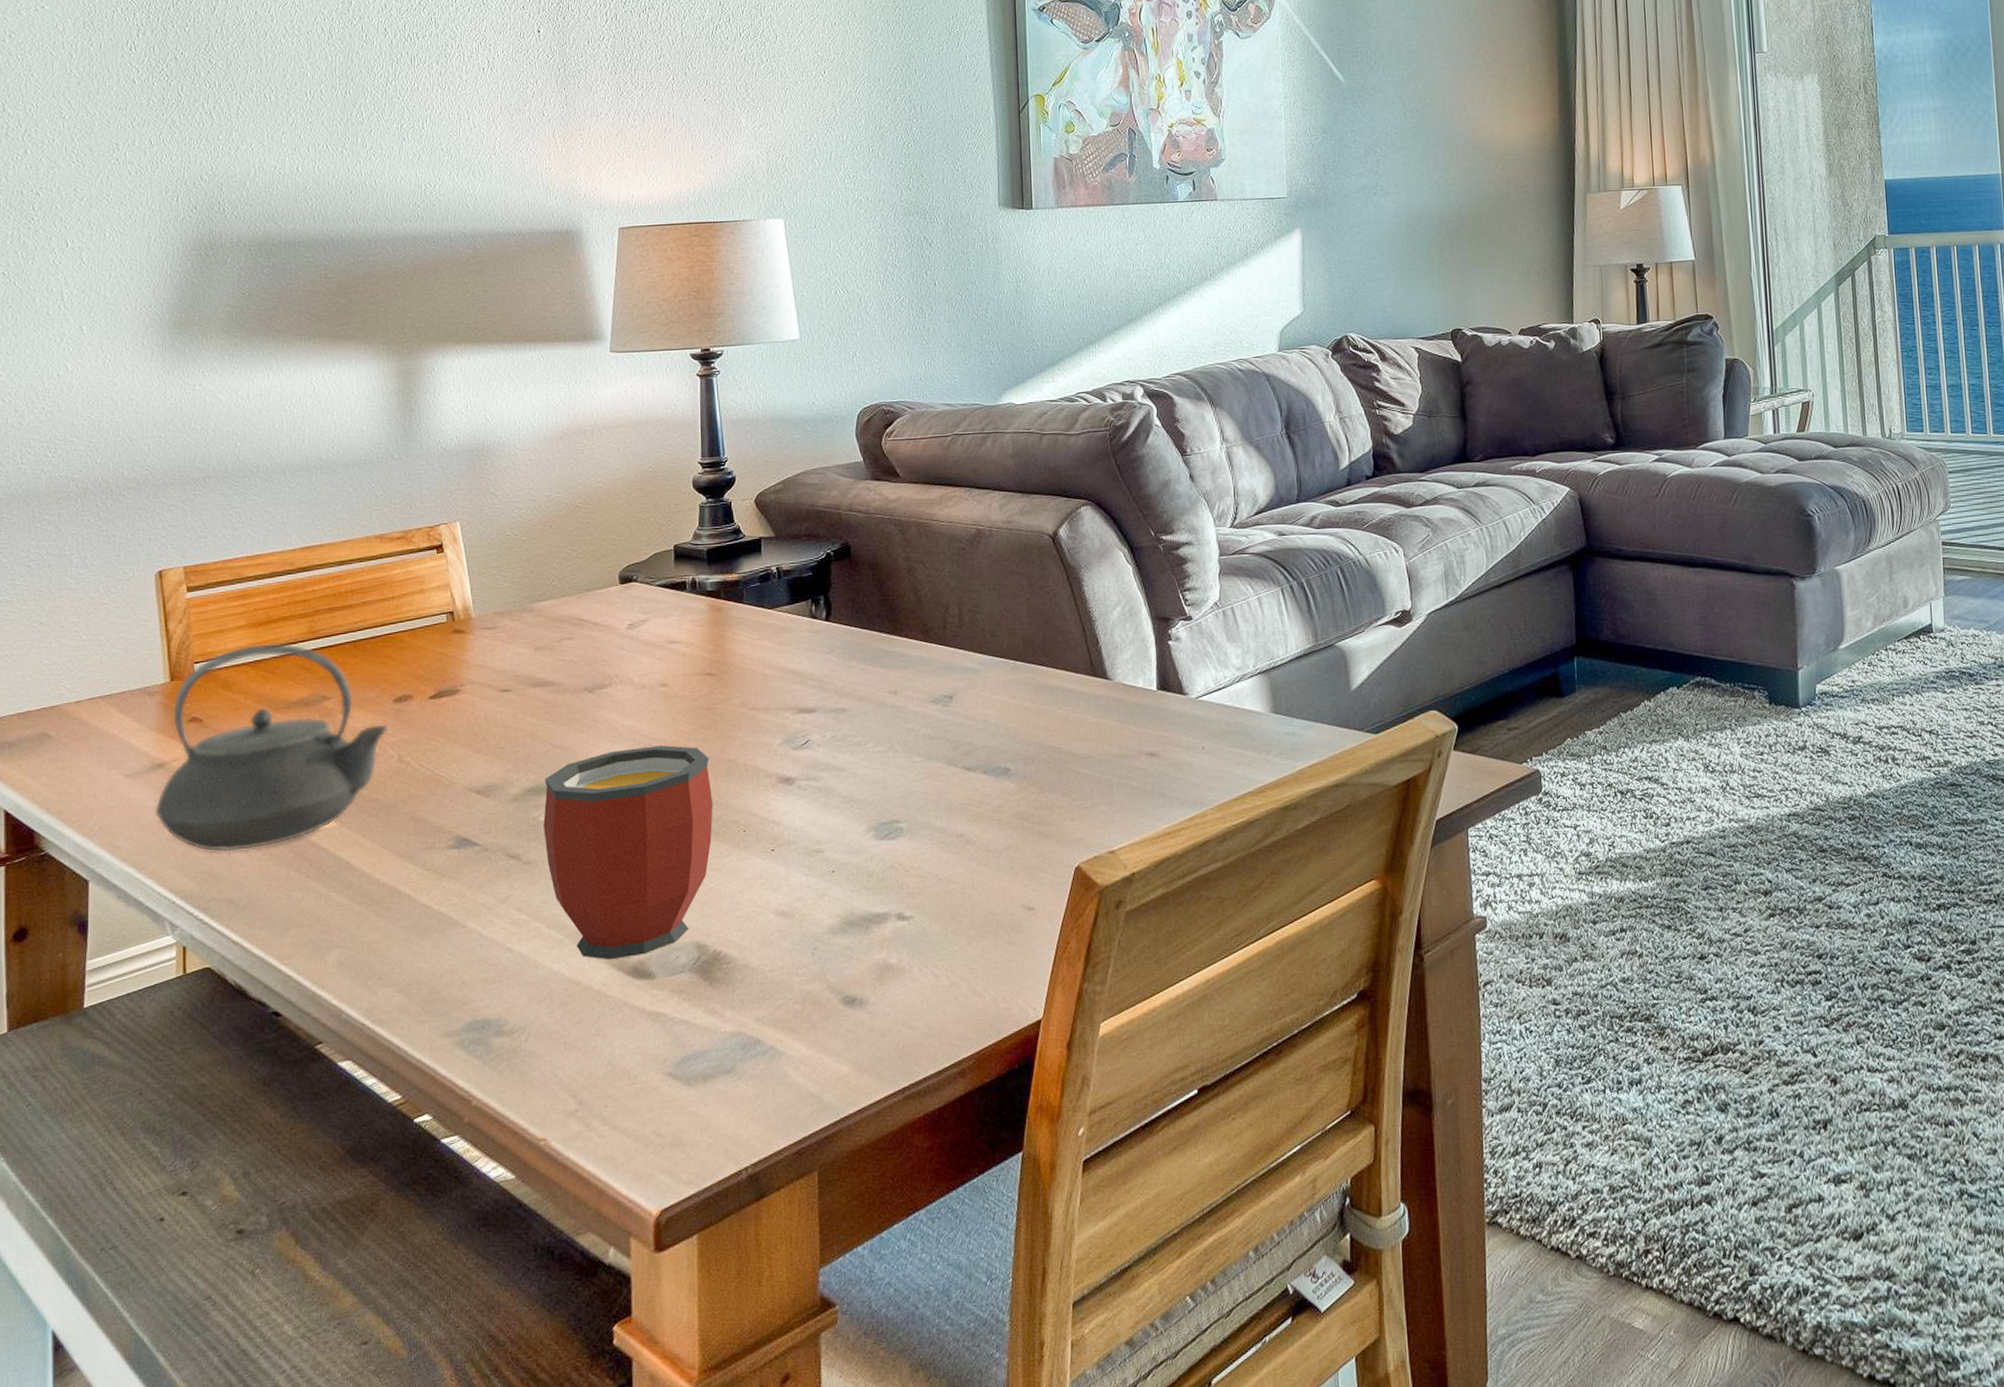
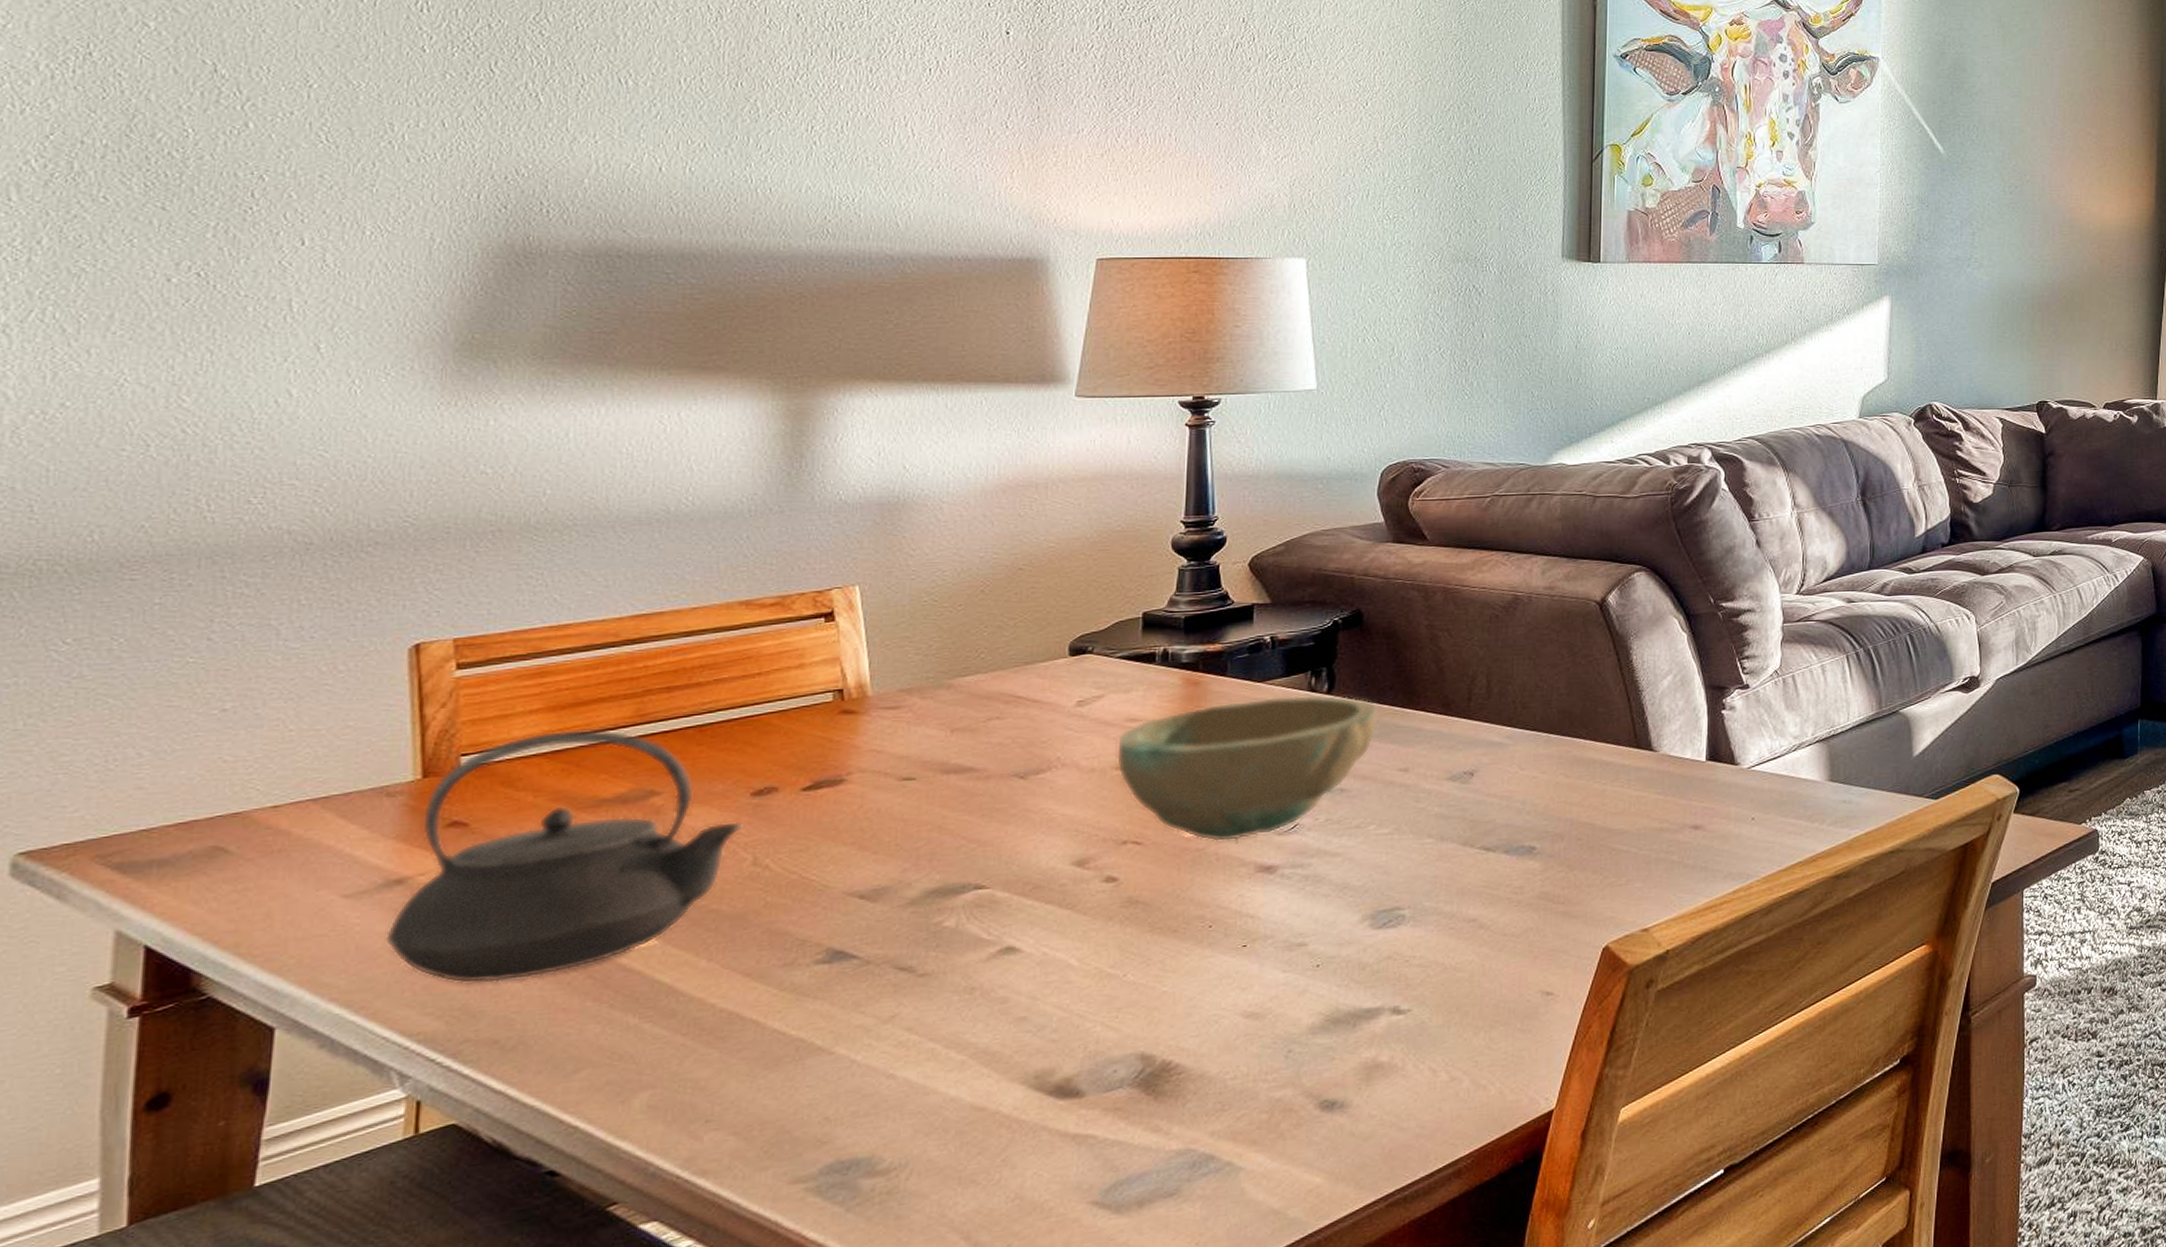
mug: present [543,745,713,960] -> none [948,835,1173,1080]
bowl: none [660,621,869,755] -> present [1115,695,1378,842]

